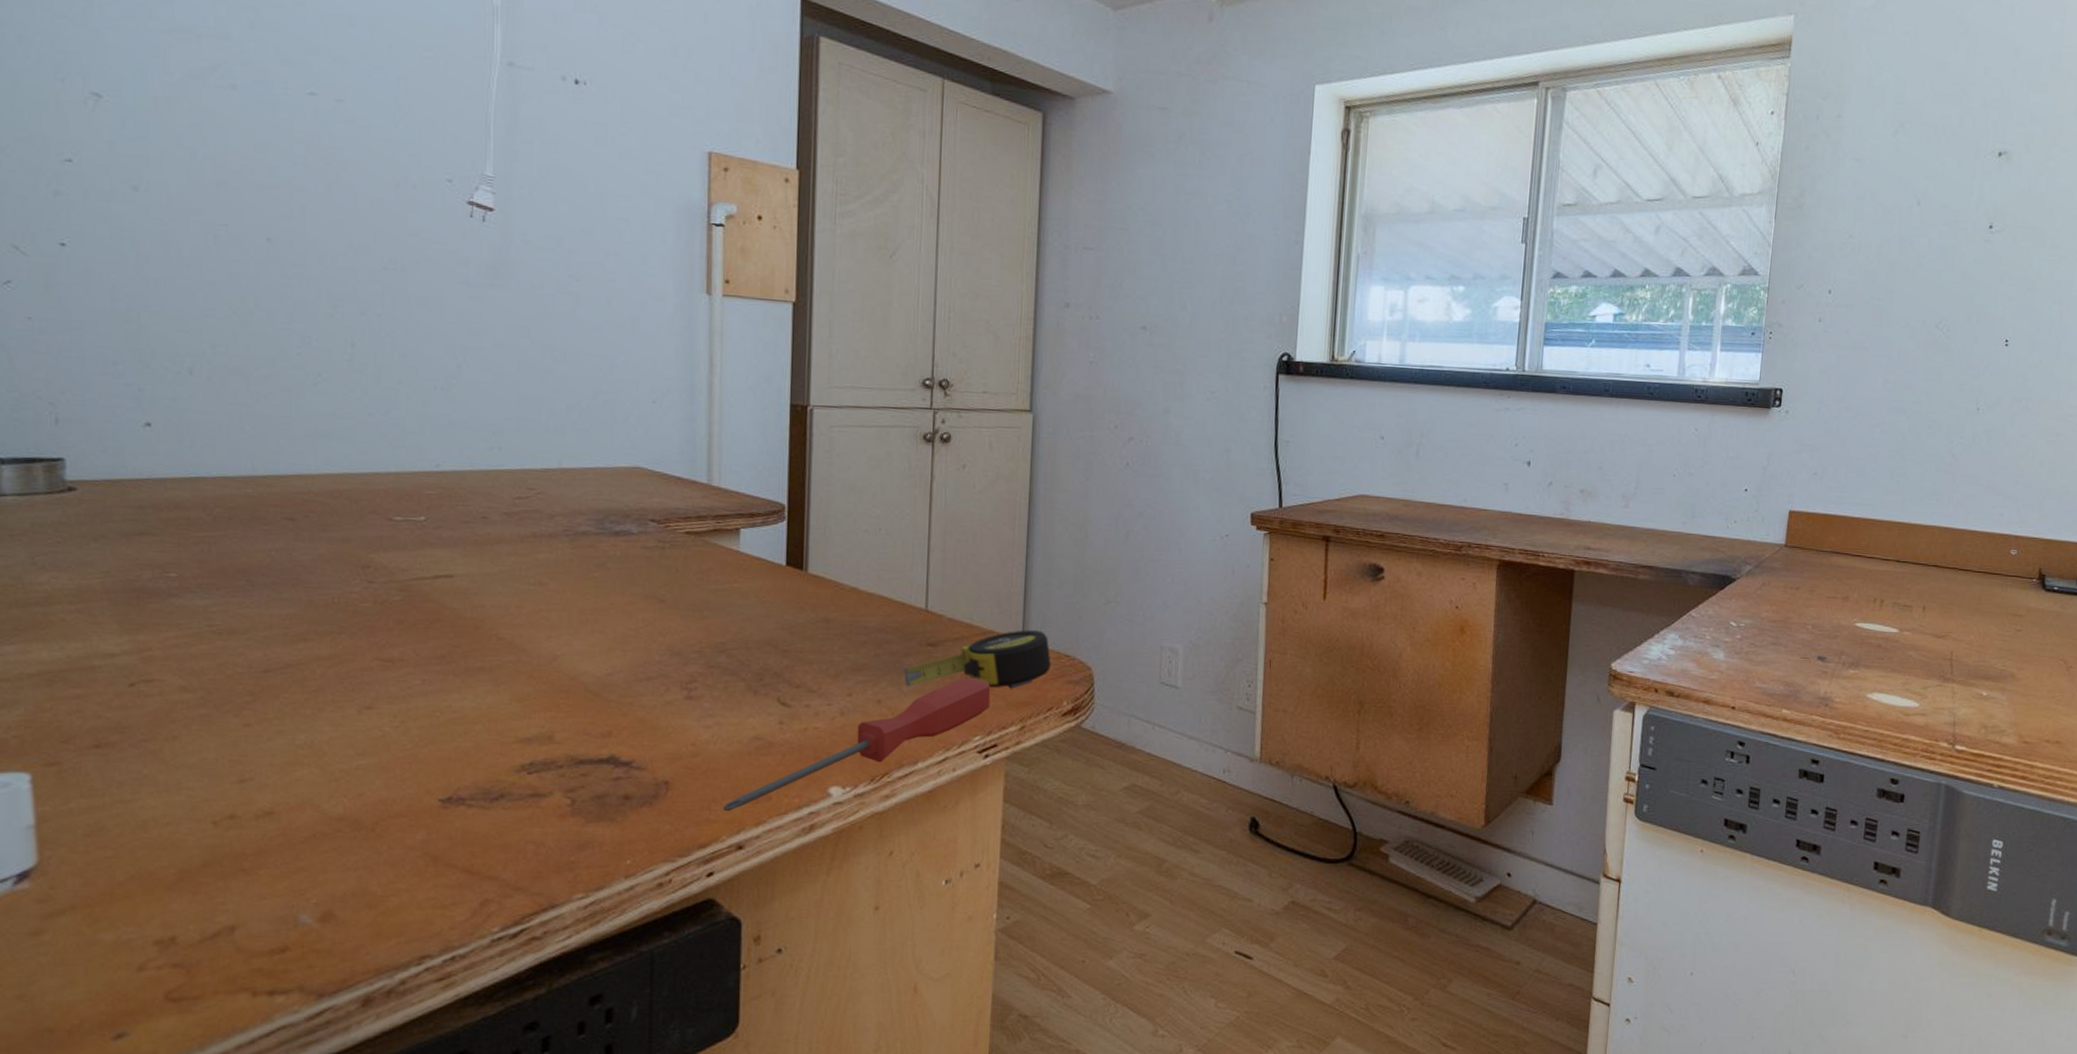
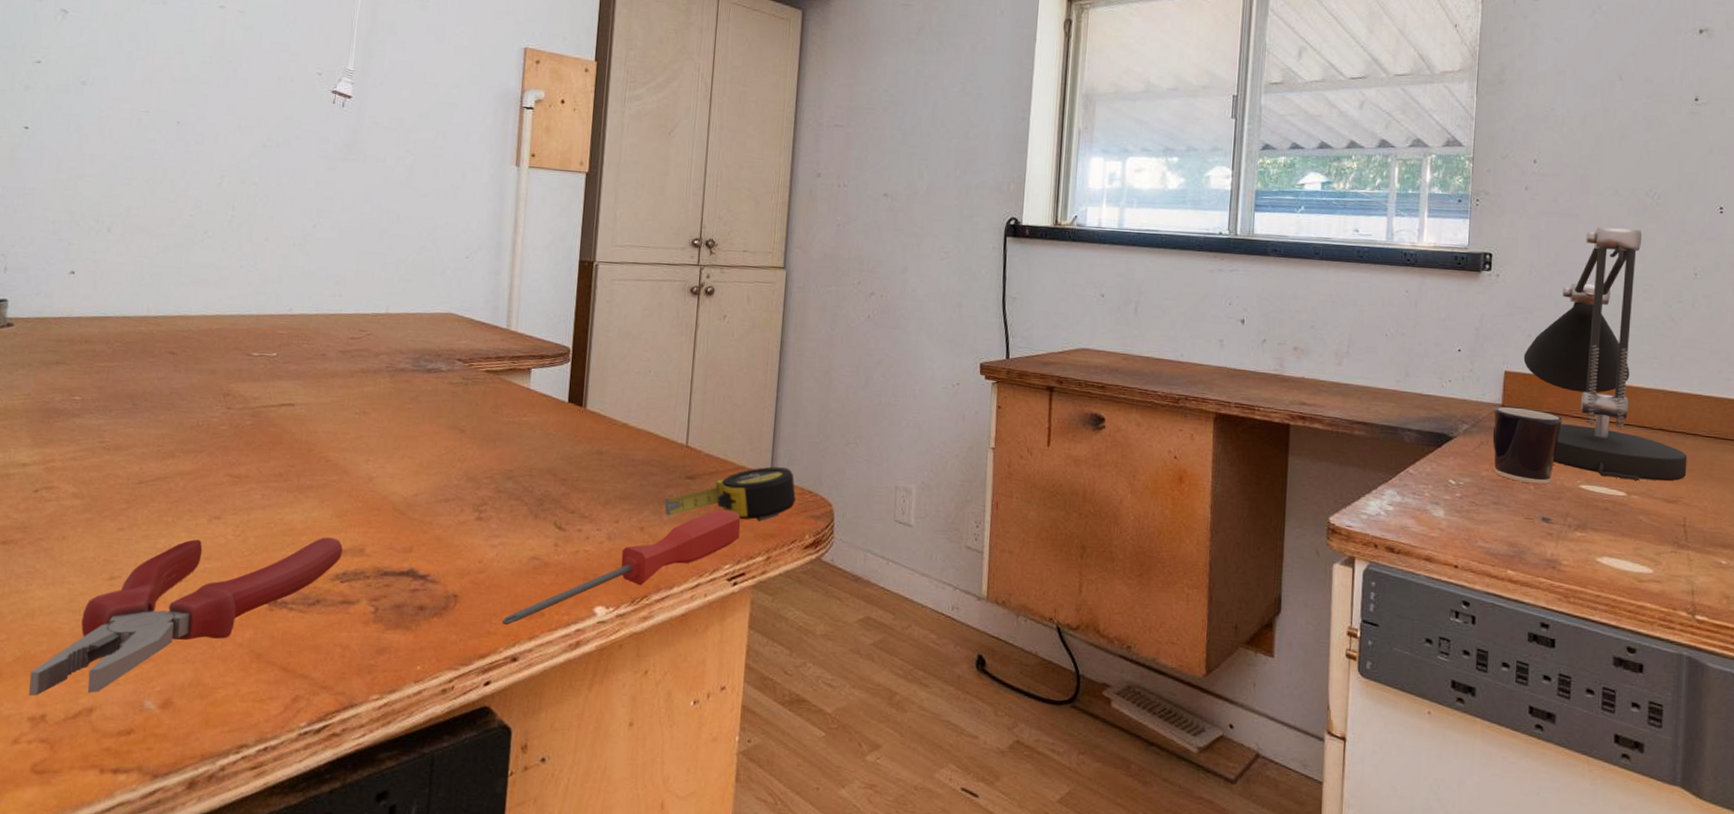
pliers: none [150,724,528,917] -> present [29,537,343,696]
mug: none [1774,546,1842,624] -> present [1492,406,1562,485]
desk lamp: none [1808,360,1958,617] -> present [1523,227,1688,482]

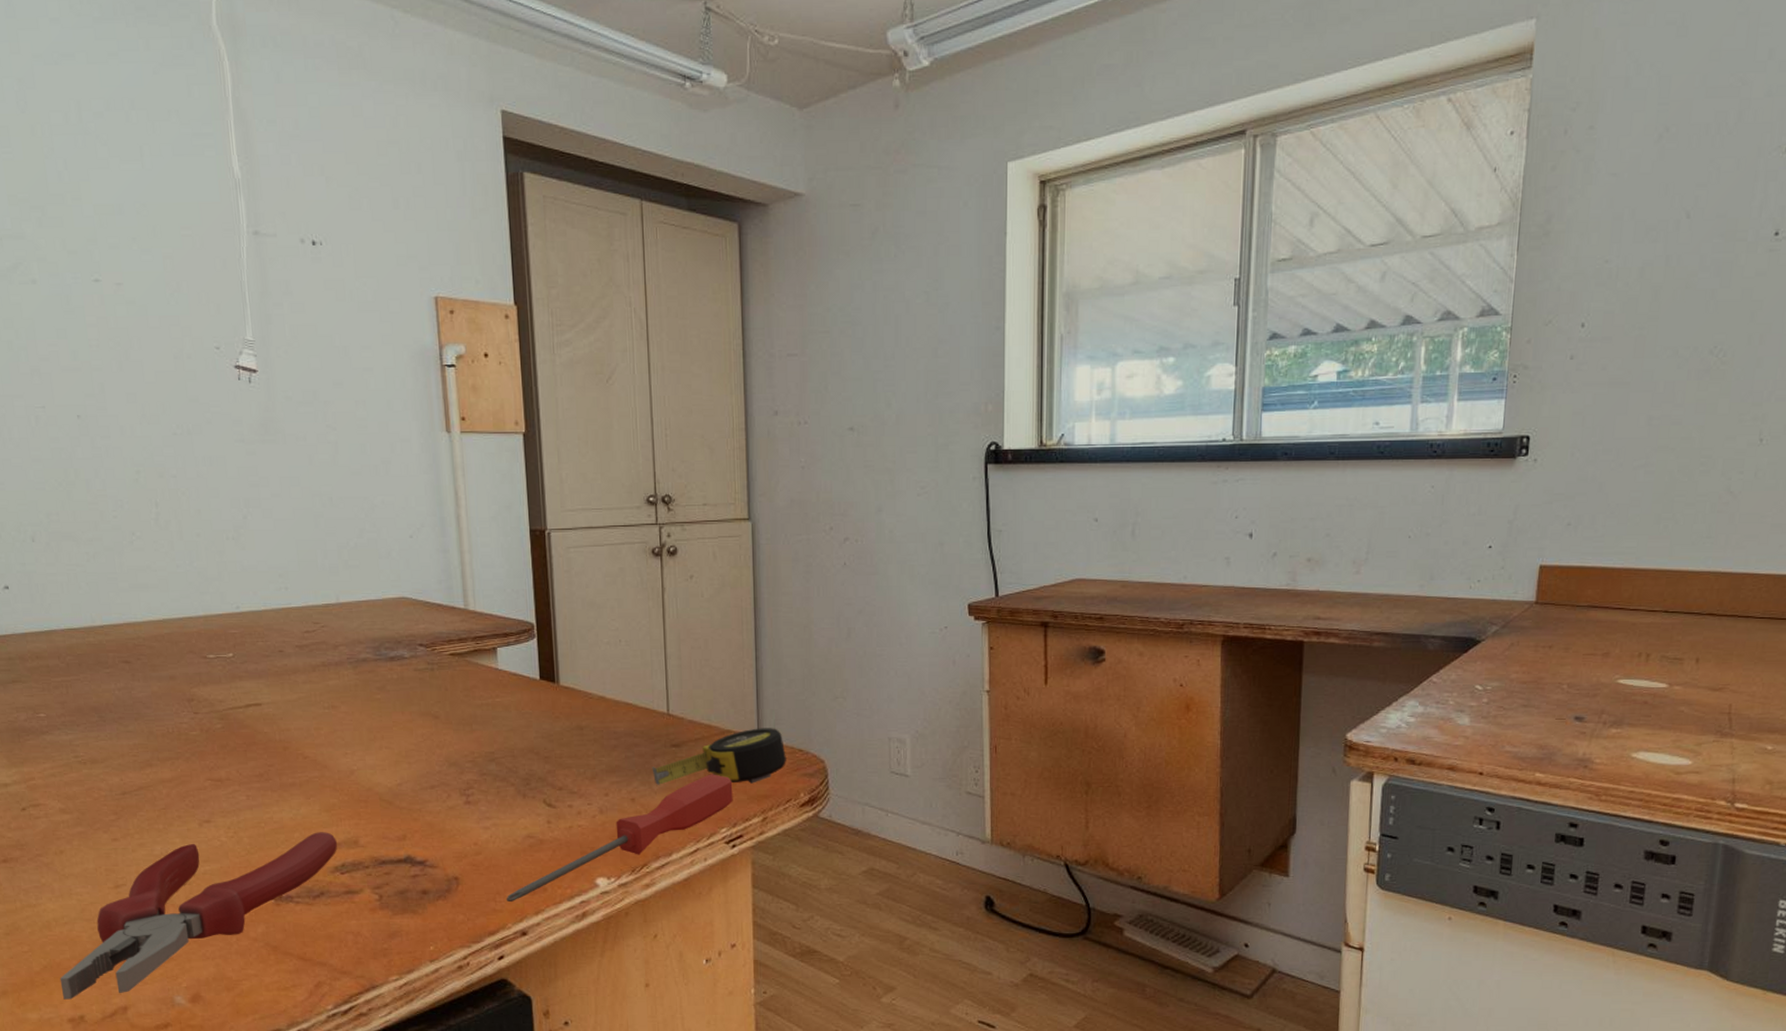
mug: present [1492,406,1562,485] -> none [1524,603,1602,683]
desk lamp: present [1523,227,1688,482] -> none [1561,393,1738,670]

